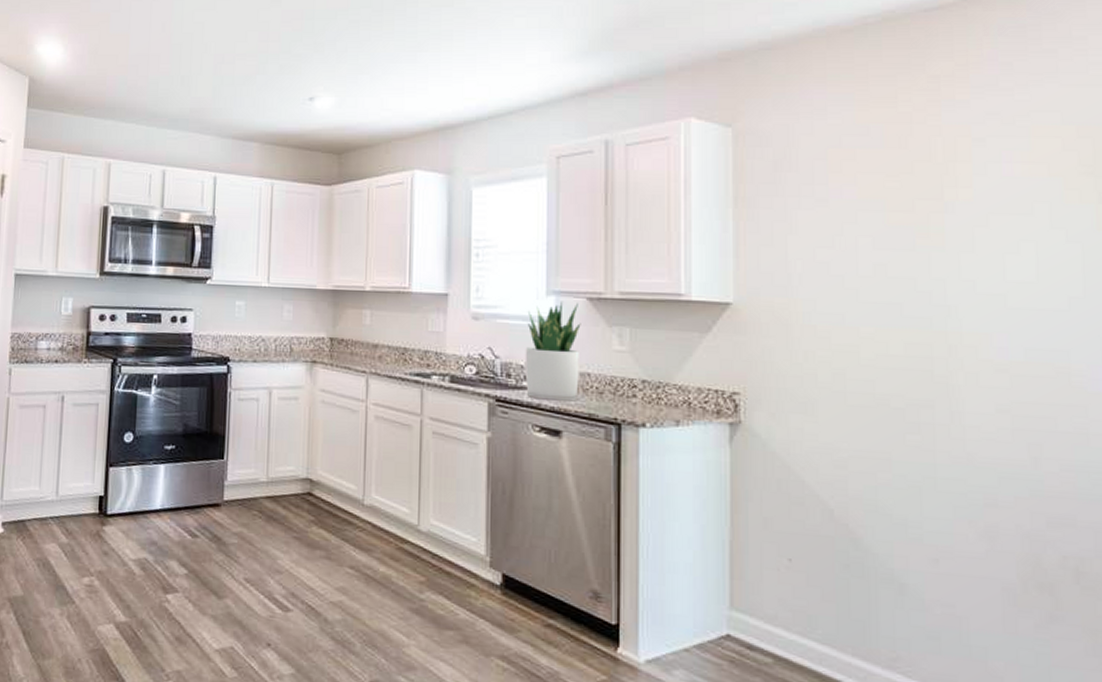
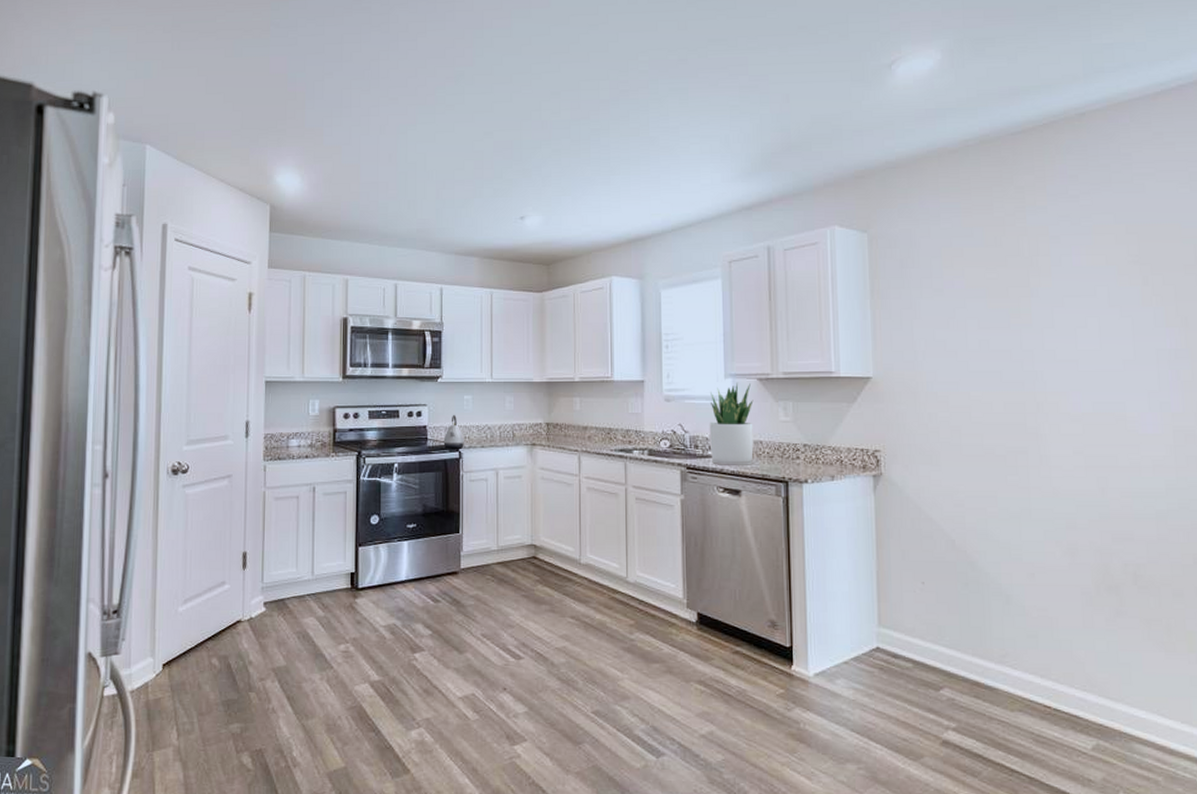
kettle: none [210,322,235,362] -> present [443,414,465,449]

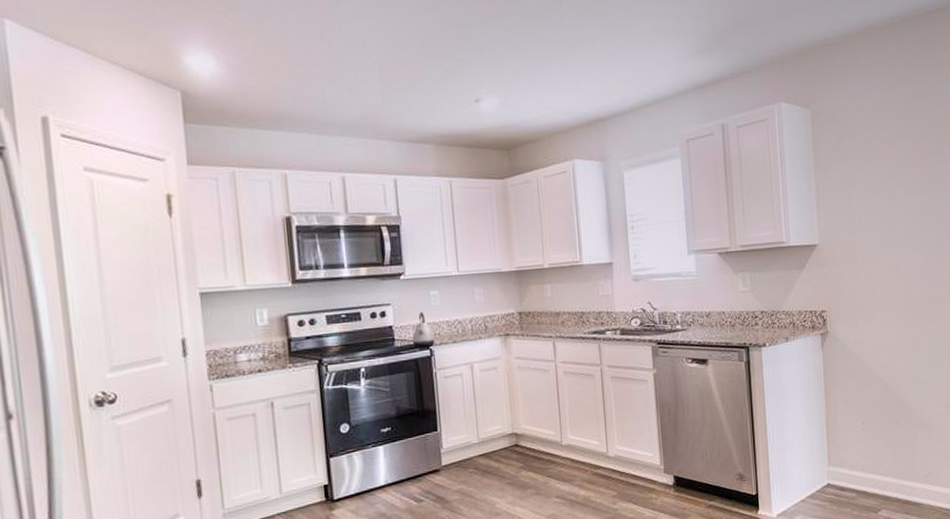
planter: present [709,382,754,467] -> none [675,258,717,338]

